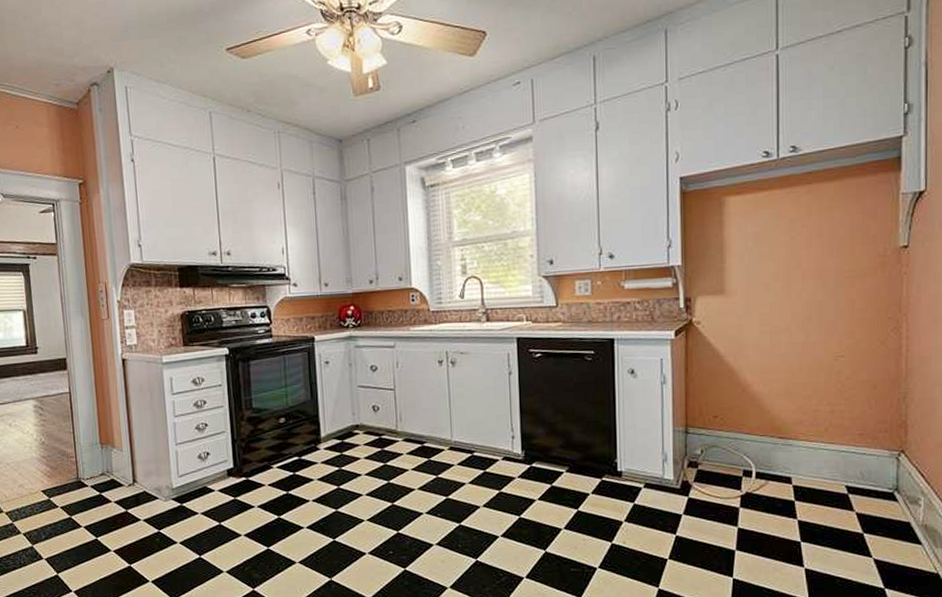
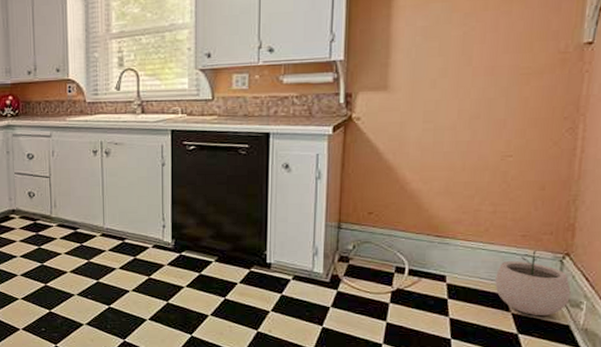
plant pot: none [838,448,909,514] -> present [495,250,571,316]

